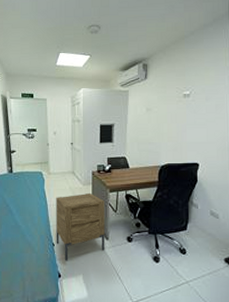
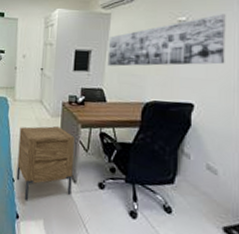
wall art: none [128,87,221,137] -> present [107,14,226,67]

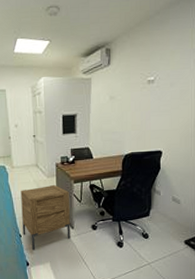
wall art: present [107,14,226,67] -> none [91,72,185,127]

